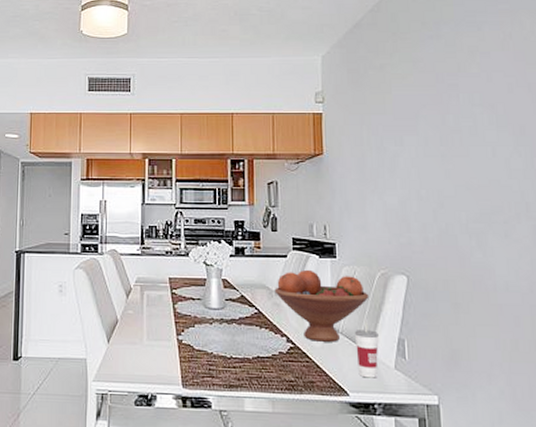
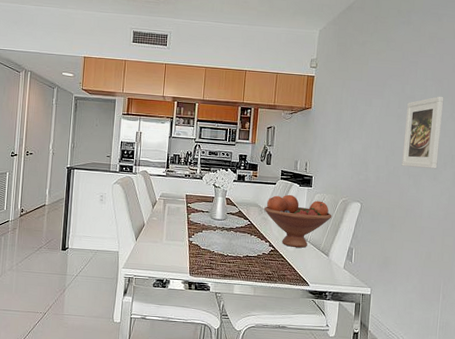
cup: present [355,317,379,378] -> none [318,231,335,275]
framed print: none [452,125,508,223] -> present [401,96,444,169]

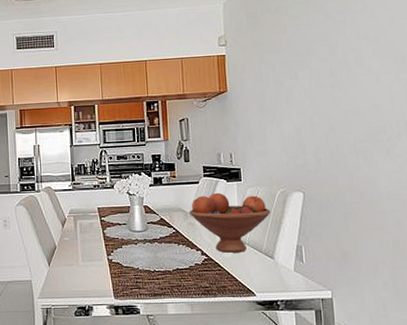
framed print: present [401,96,444,169] -> none [341,55,390,143]

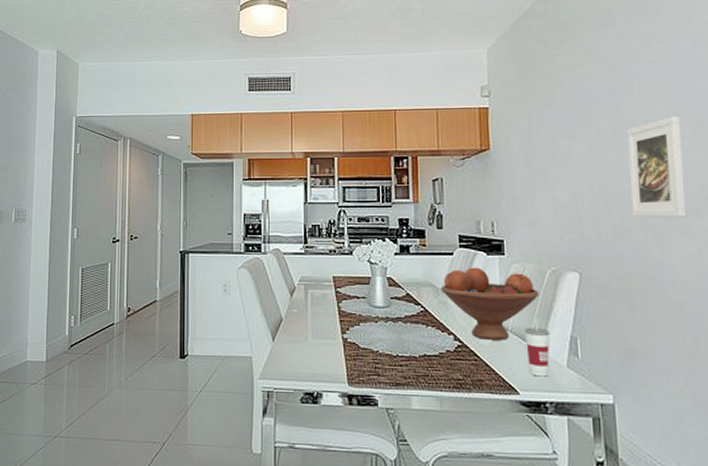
cup: none [260,230,280,280] -> present [525,315,550,377]
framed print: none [341,55,390,143] -> present [627,116,687,217]

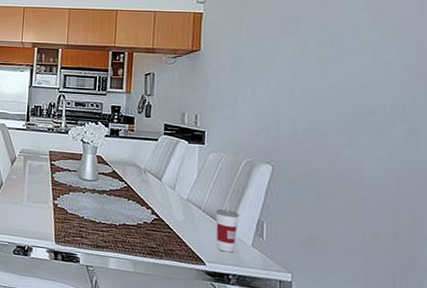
fruit bowl: present [441,267,540,340] -> none [144,152,234,218]
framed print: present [627,116,687,217] -> none [328,30,386,123]

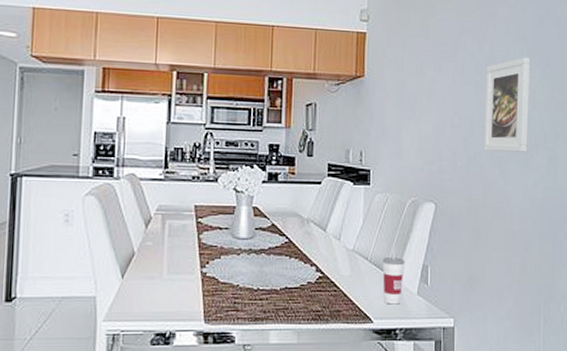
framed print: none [328,30,386,123] -> present [484,56,531,152]

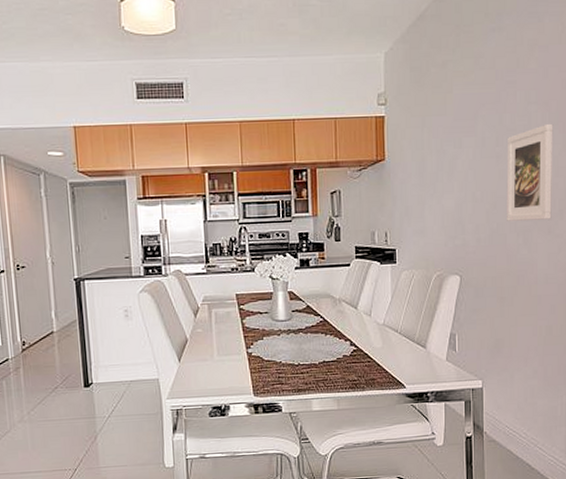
cup: present [383,245,405,305] -> none [412,317,433,371]

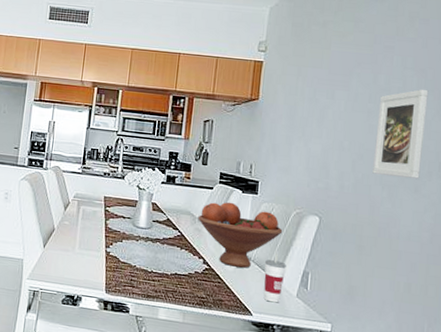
fruit bowl: none [338,276,426,343] -> present [198,202,283,268]
cup: none [412,317,433,371] -> present [264,249,286,303]

